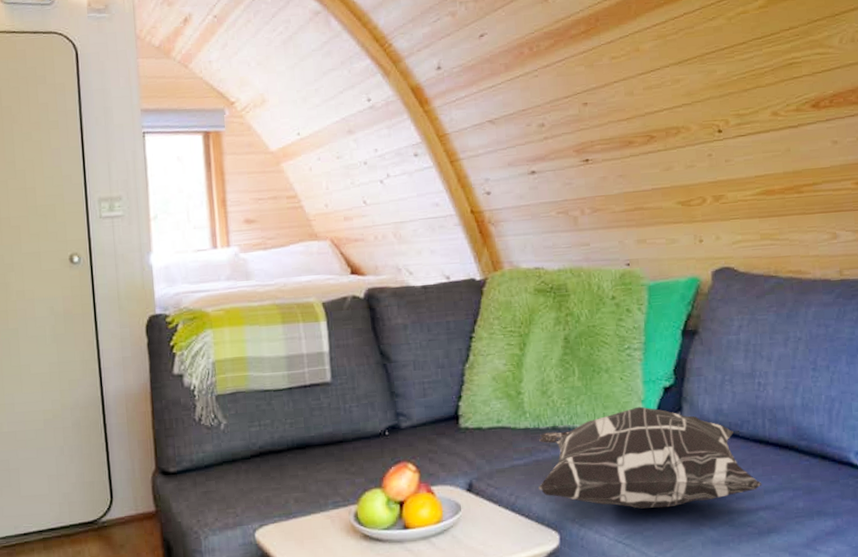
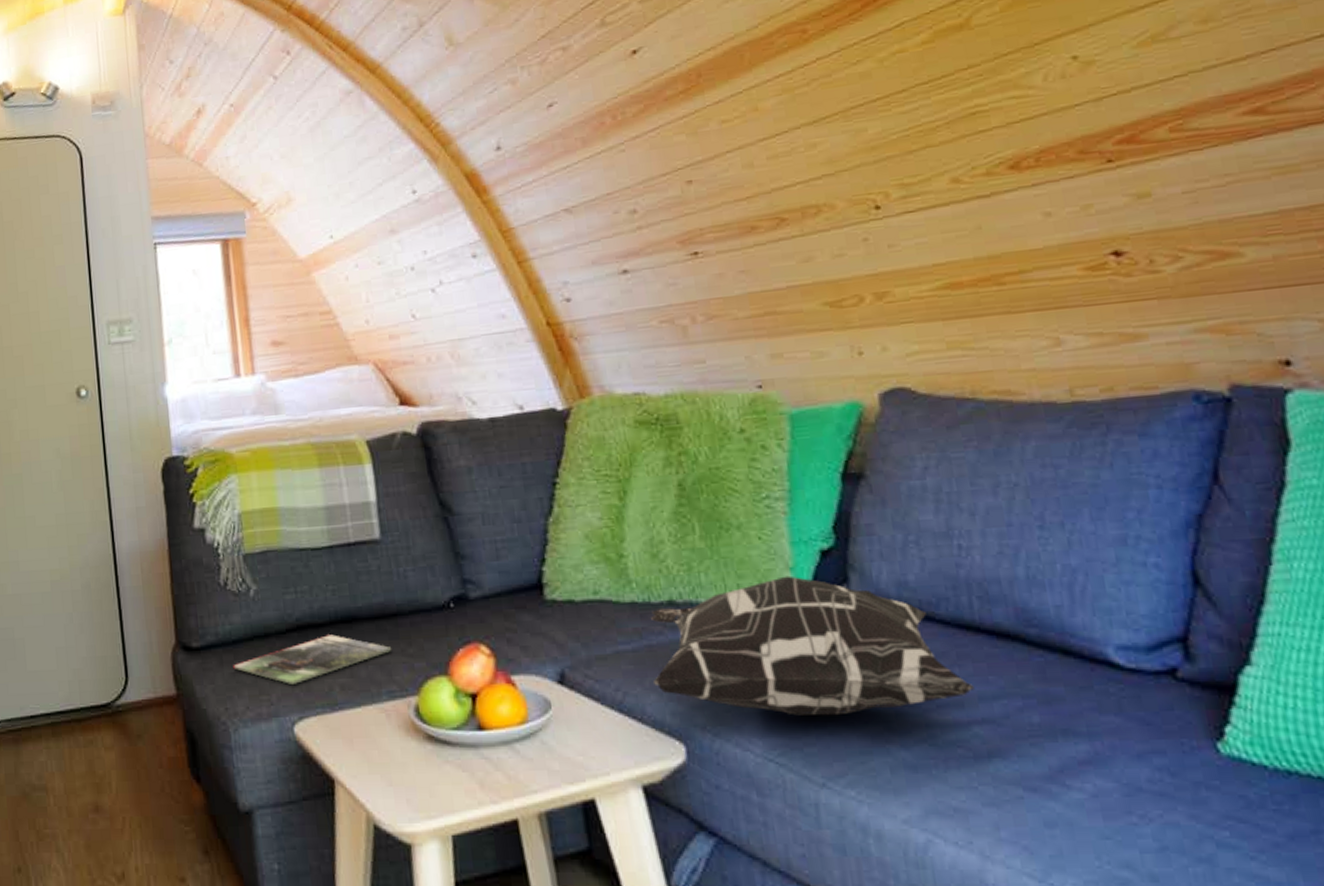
magazine: none [205,458,337,499] -> present [233,634,391,684]

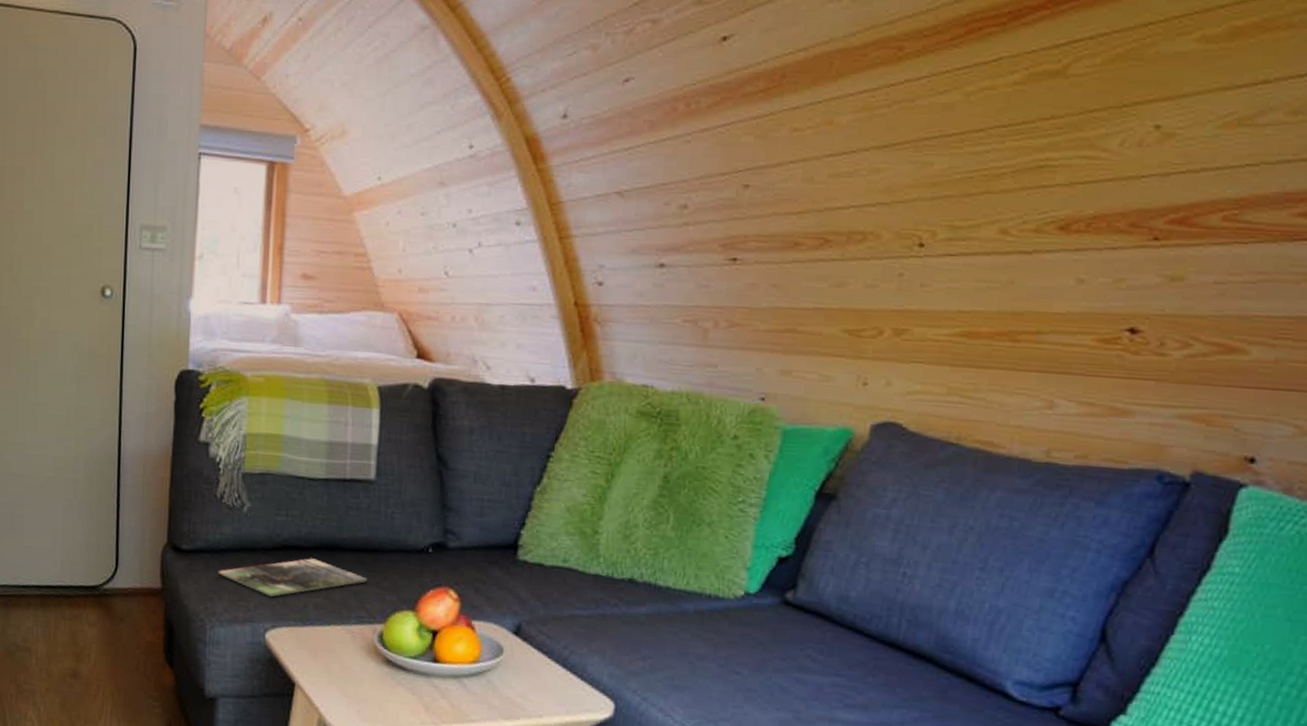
decorative pillow: present [651,575,975,716] -> none [599,574,881,702]

